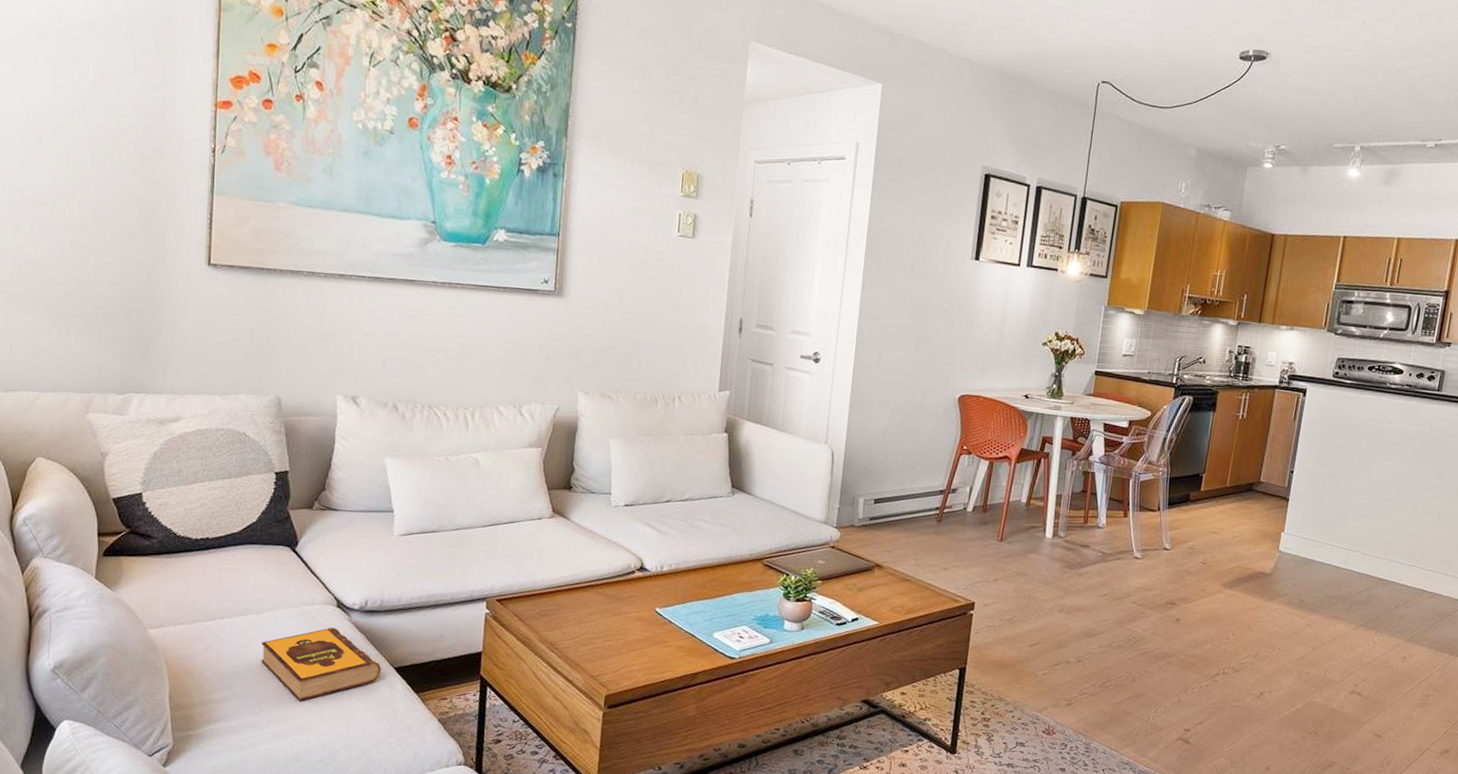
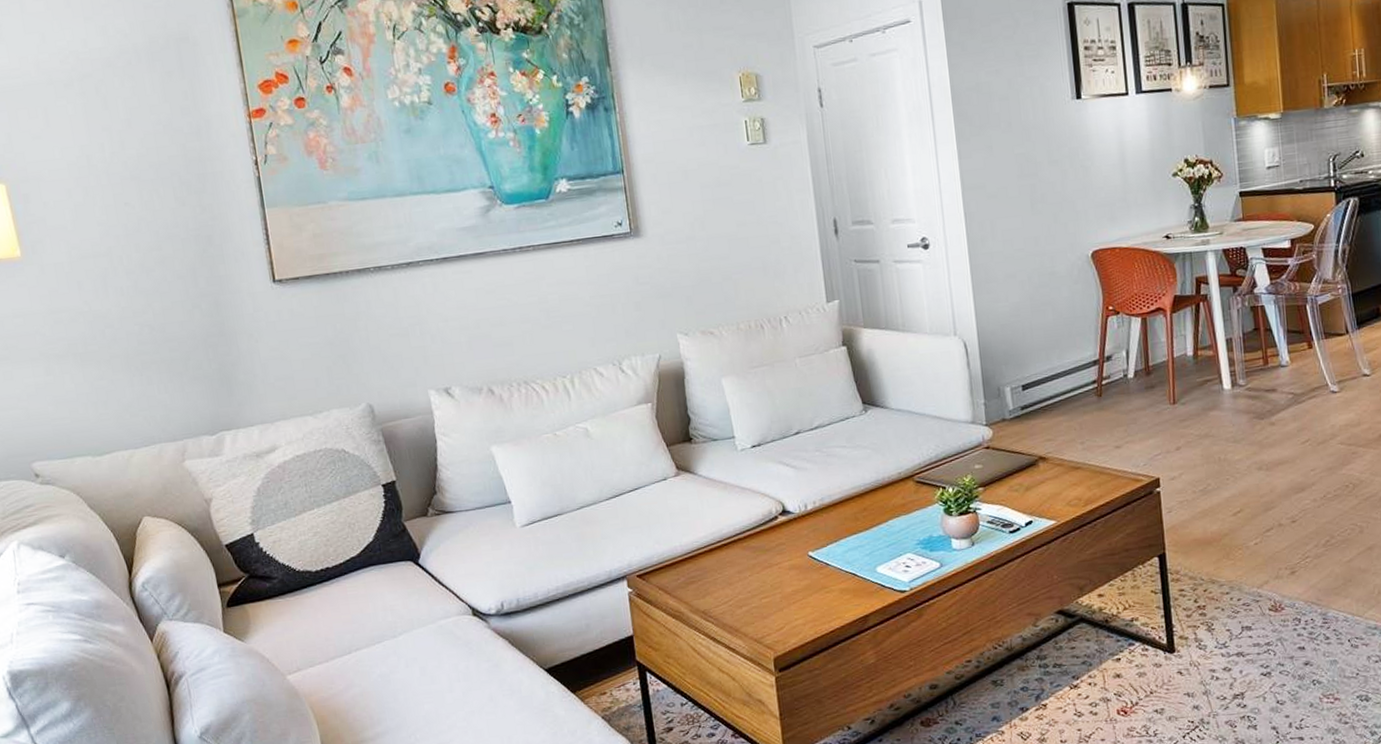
hardback book: present [261,627,381,702] -> none [403,638,532,724]

